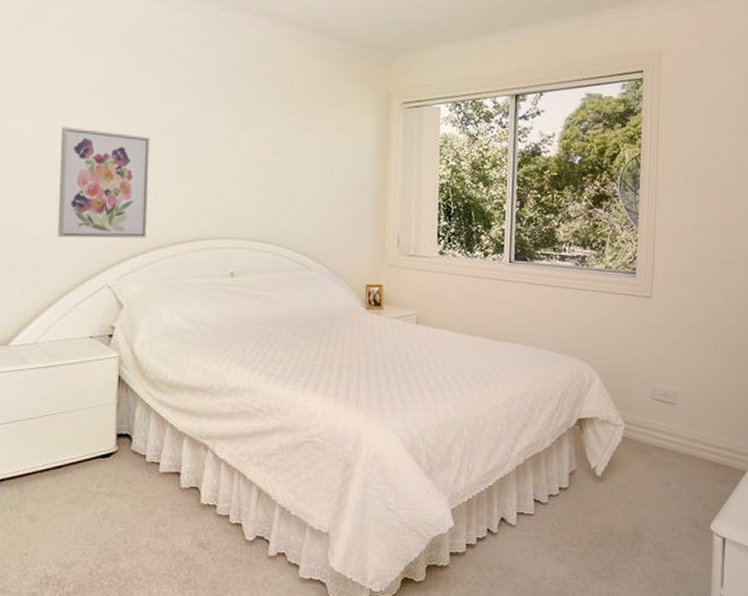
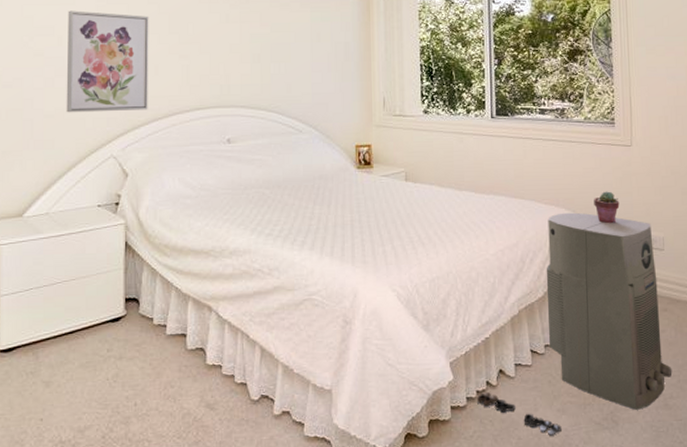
shoe: none [476,540,560,584] -> present [476,392,562,436]
air purifier: none [552,363,674,561] -> present [546,212,673,410]
potted succulent: none [608,342,635,376] -> present [594,191,620,224]

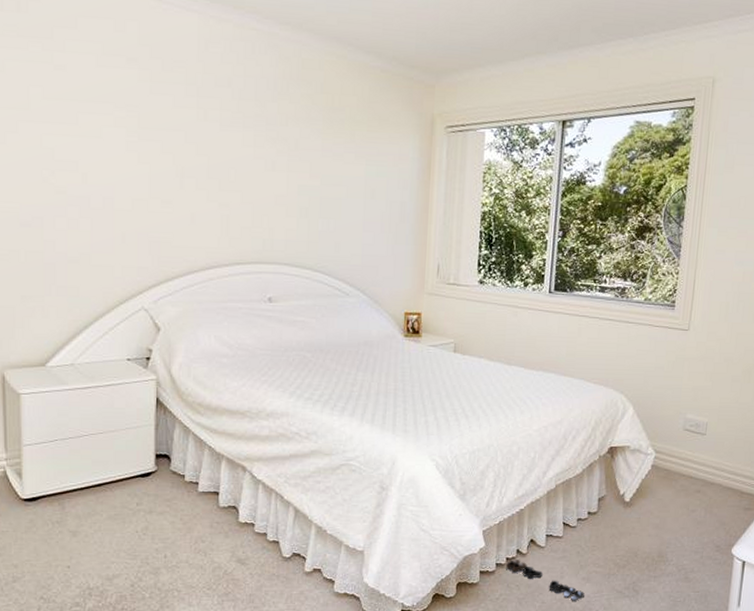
wall art: present [66,10,149,113] -> none [92,144,186,261]
air purifier: present [546,212,673,410] -> none [581,393,697,581]
potted succulent: present [594,191,620,224] -> none [643,374,669,407]

